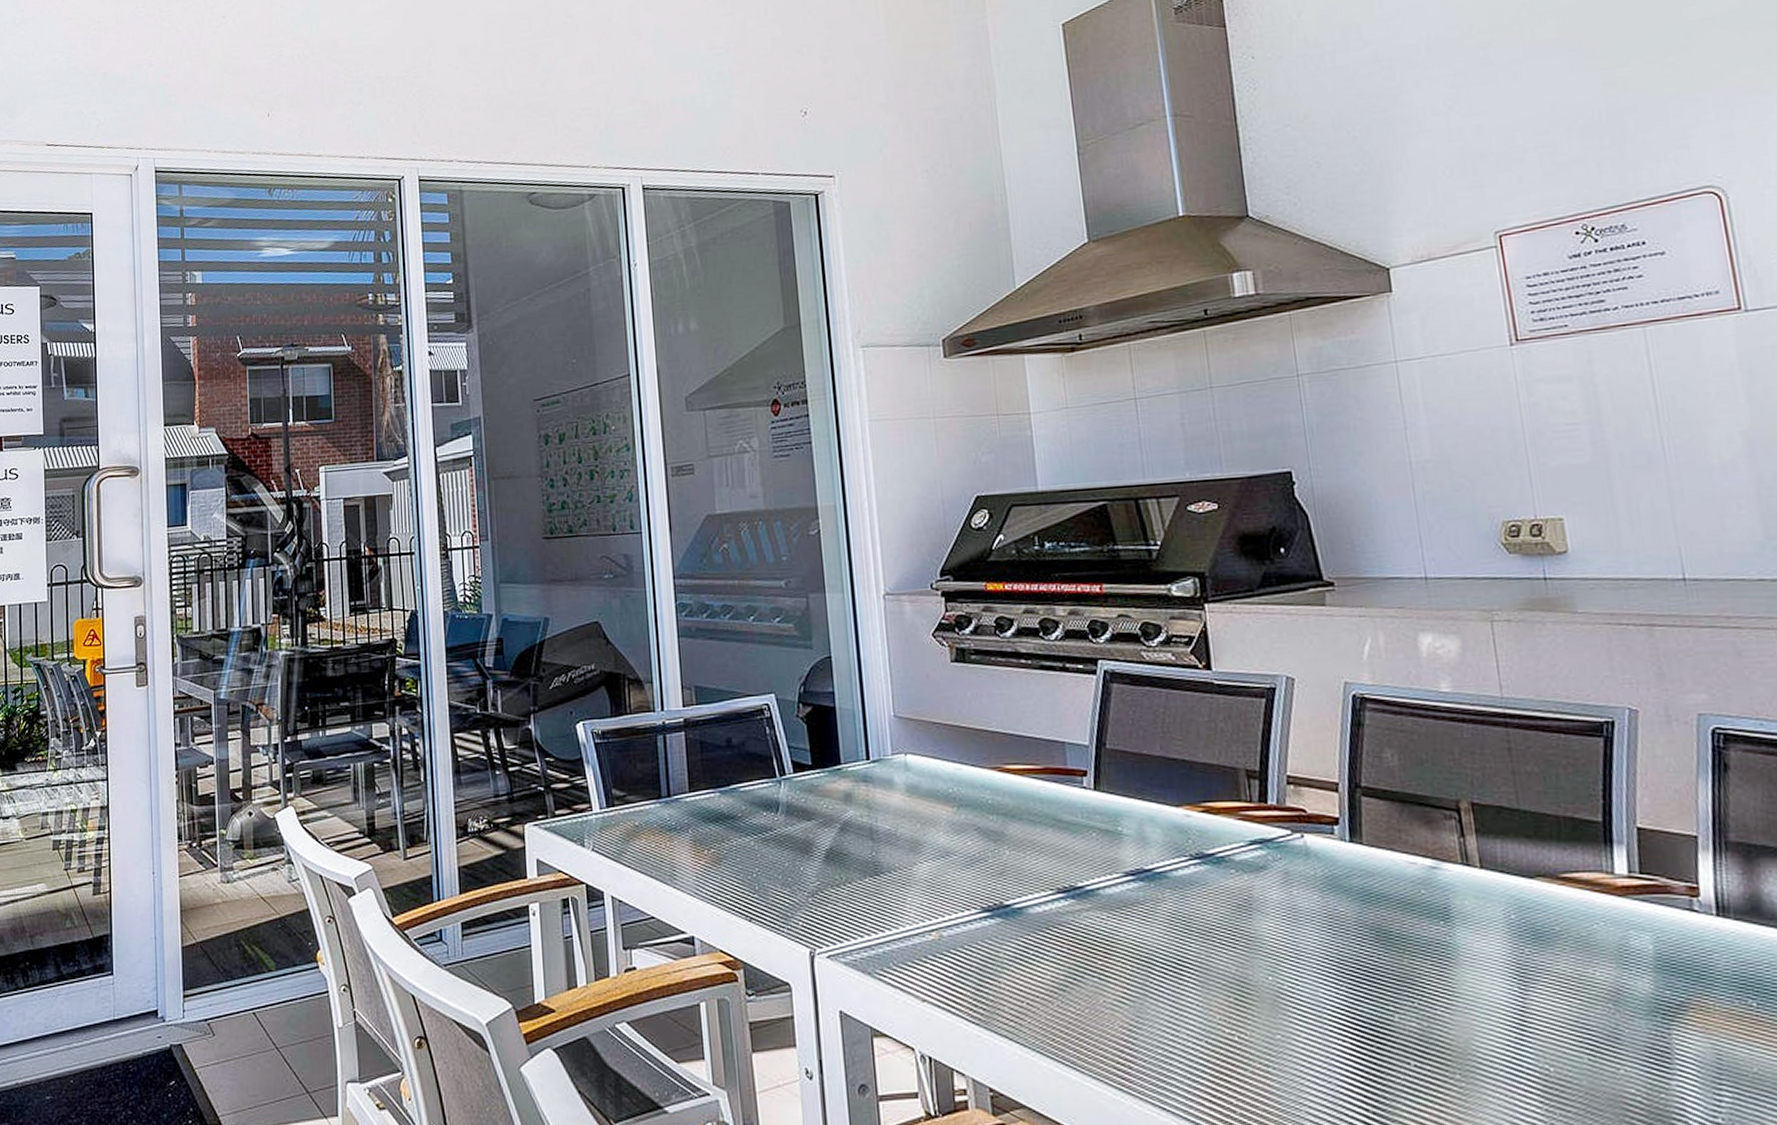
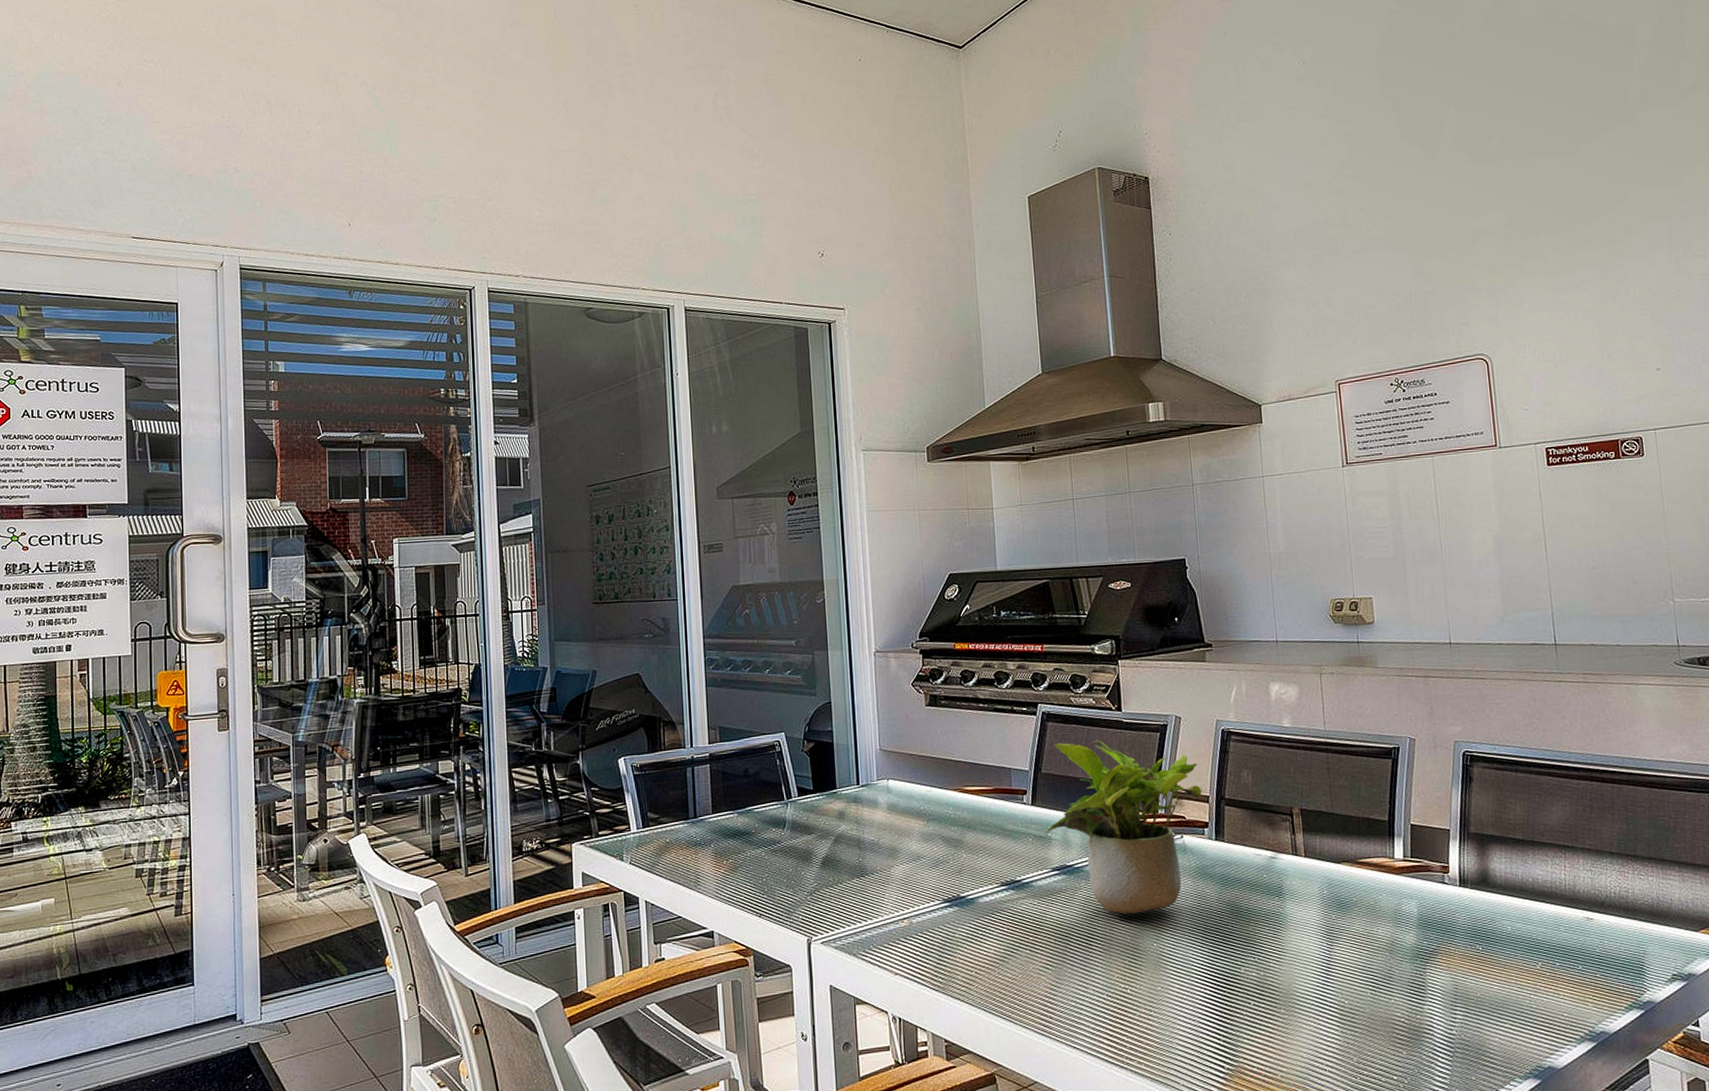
potted plant: none [1112,707,1328,937] -> present [1044,740,1202,915]

